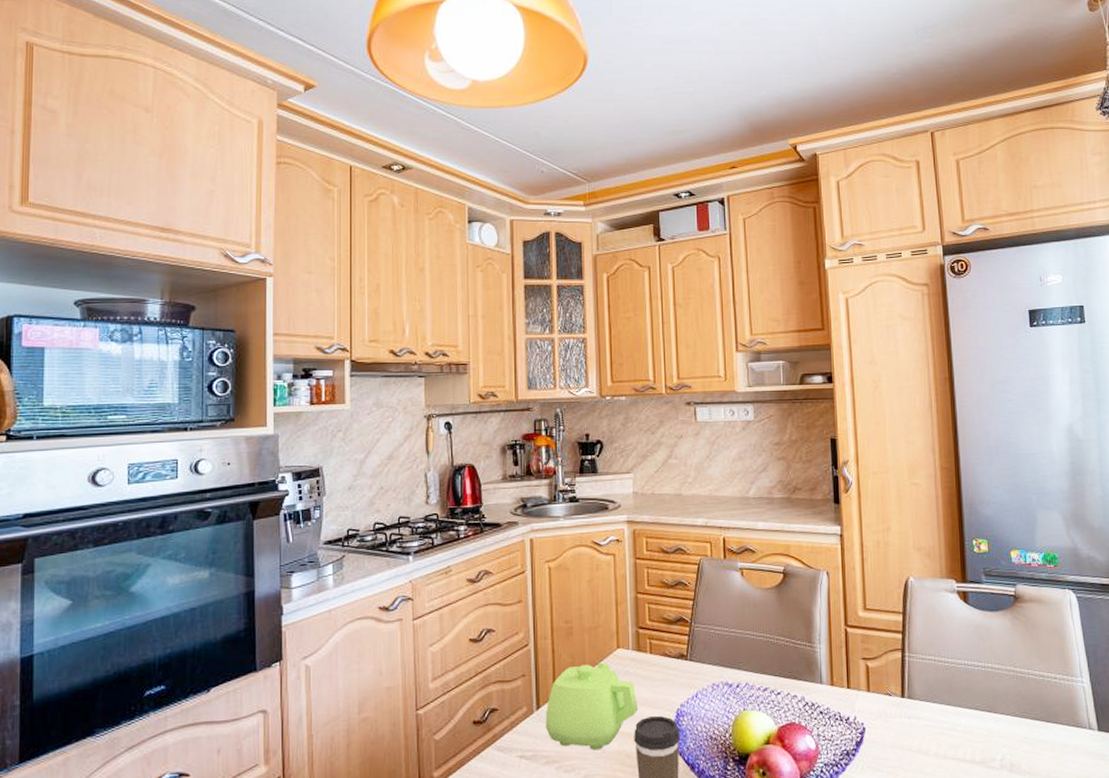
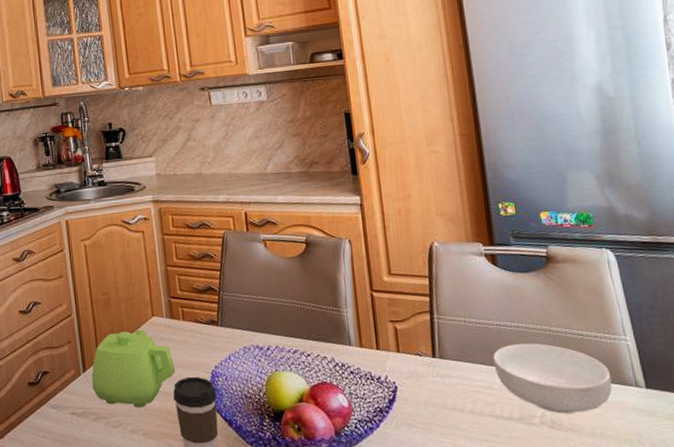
cereal bowl: none [959,683,1068,757] -> present [493,343,613,414]

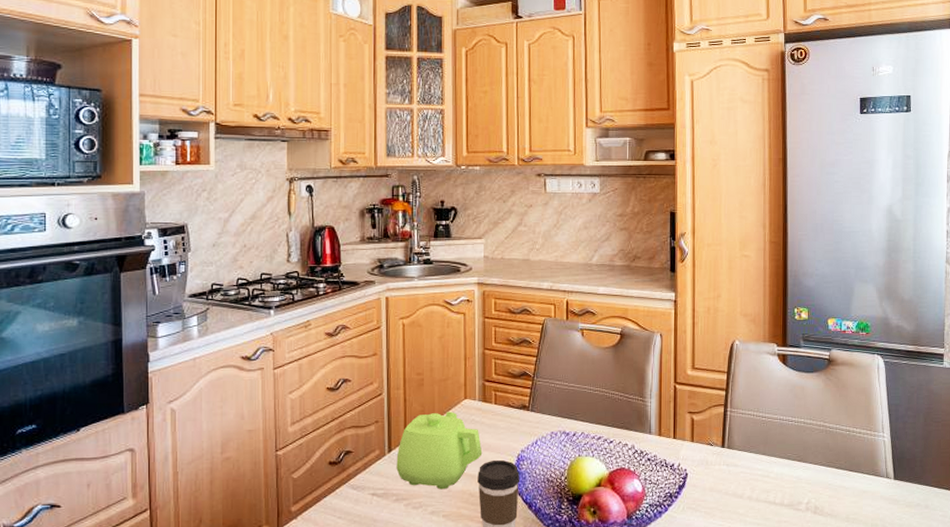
cereal bowl: present [493,343,613,414] -> none [773,437,868,501]

